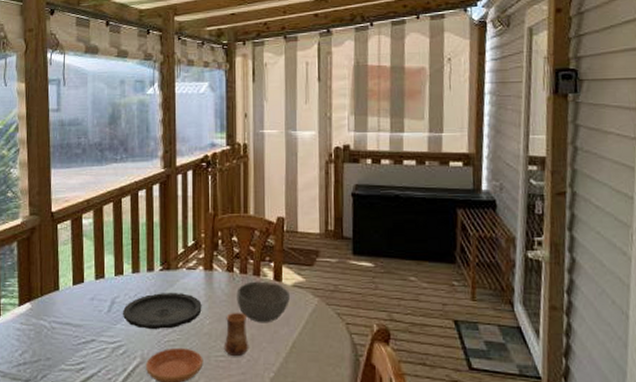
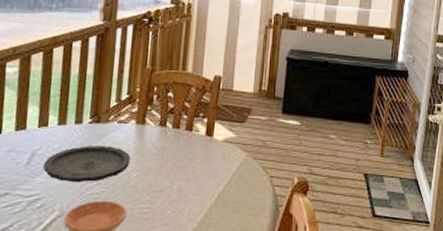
cup: present [224,312,249,357] -> none [149,165,175,209]
bowl: present [236,281,290,323] -> none [166,136,220,176]

